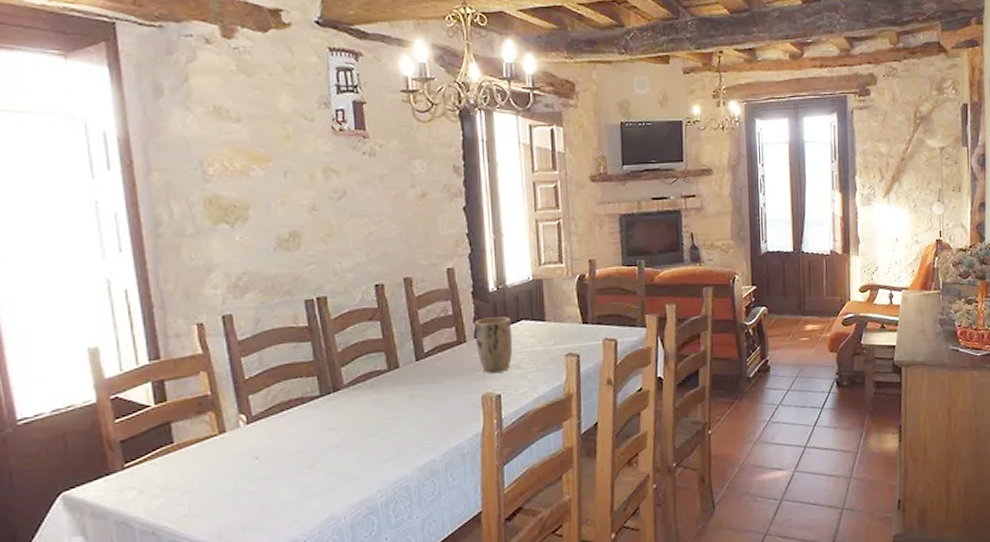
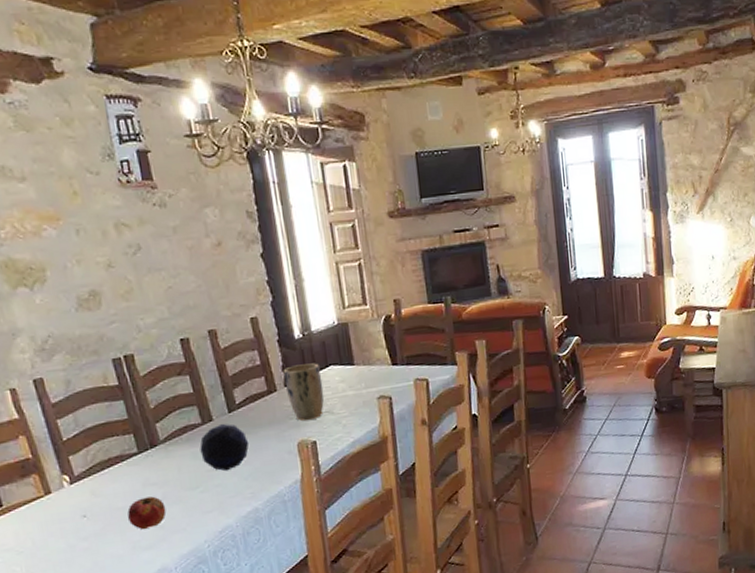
fruit: none [302,441,342,475] -> present [127,496,167,529]
decorative orb: none [383,371,434,420] -> present [200,423,250,471]

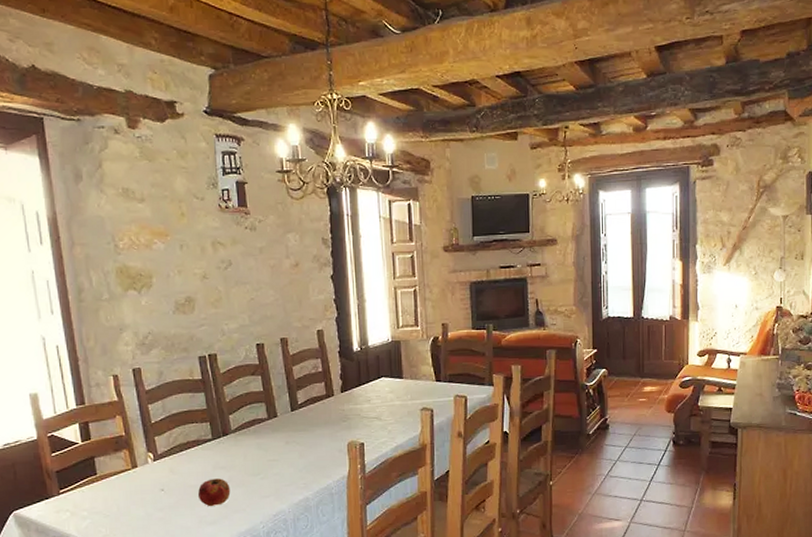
decorative orb: present [200,423,250,471] -> none [264,420,306,462]
plant pot: present [283,363,324,421] -> none [341,374,374,424]

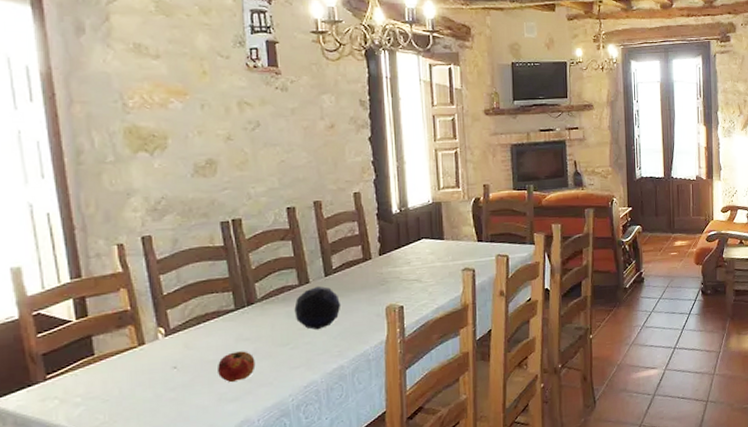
decorative orb: none [264,420,306,462] -> present [294,285,341,330]

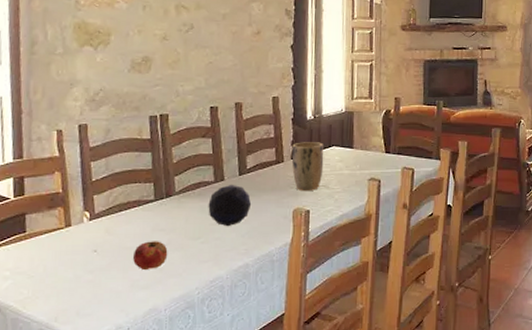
plant pot: none [379,236,415,287] -> present [291,142,324,190]

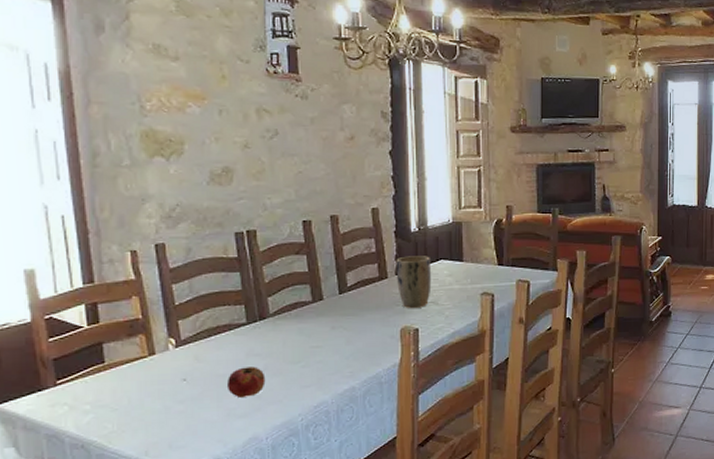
decorative orb: present [208,184,252,227] -> none [307,303,355,349]

